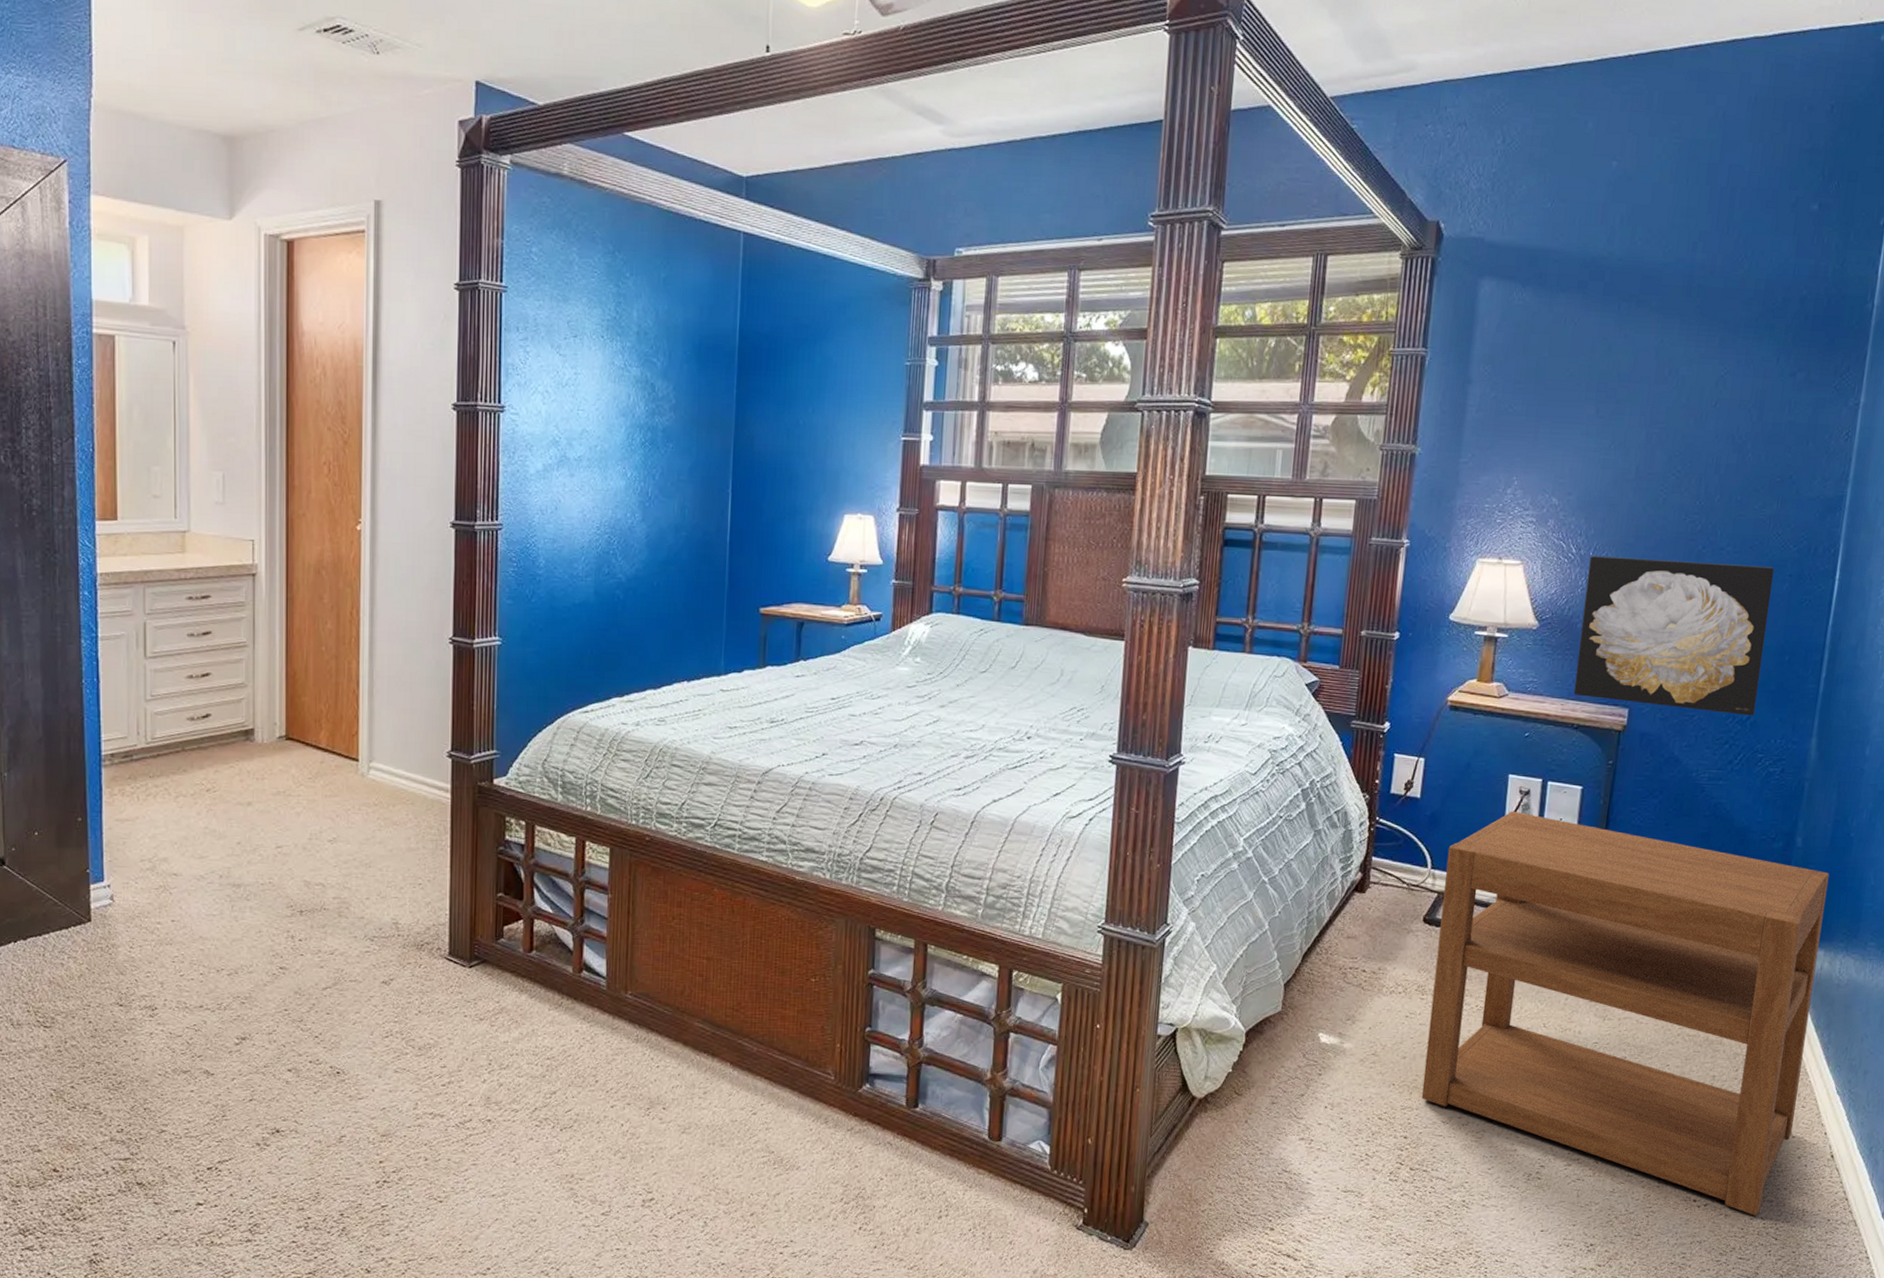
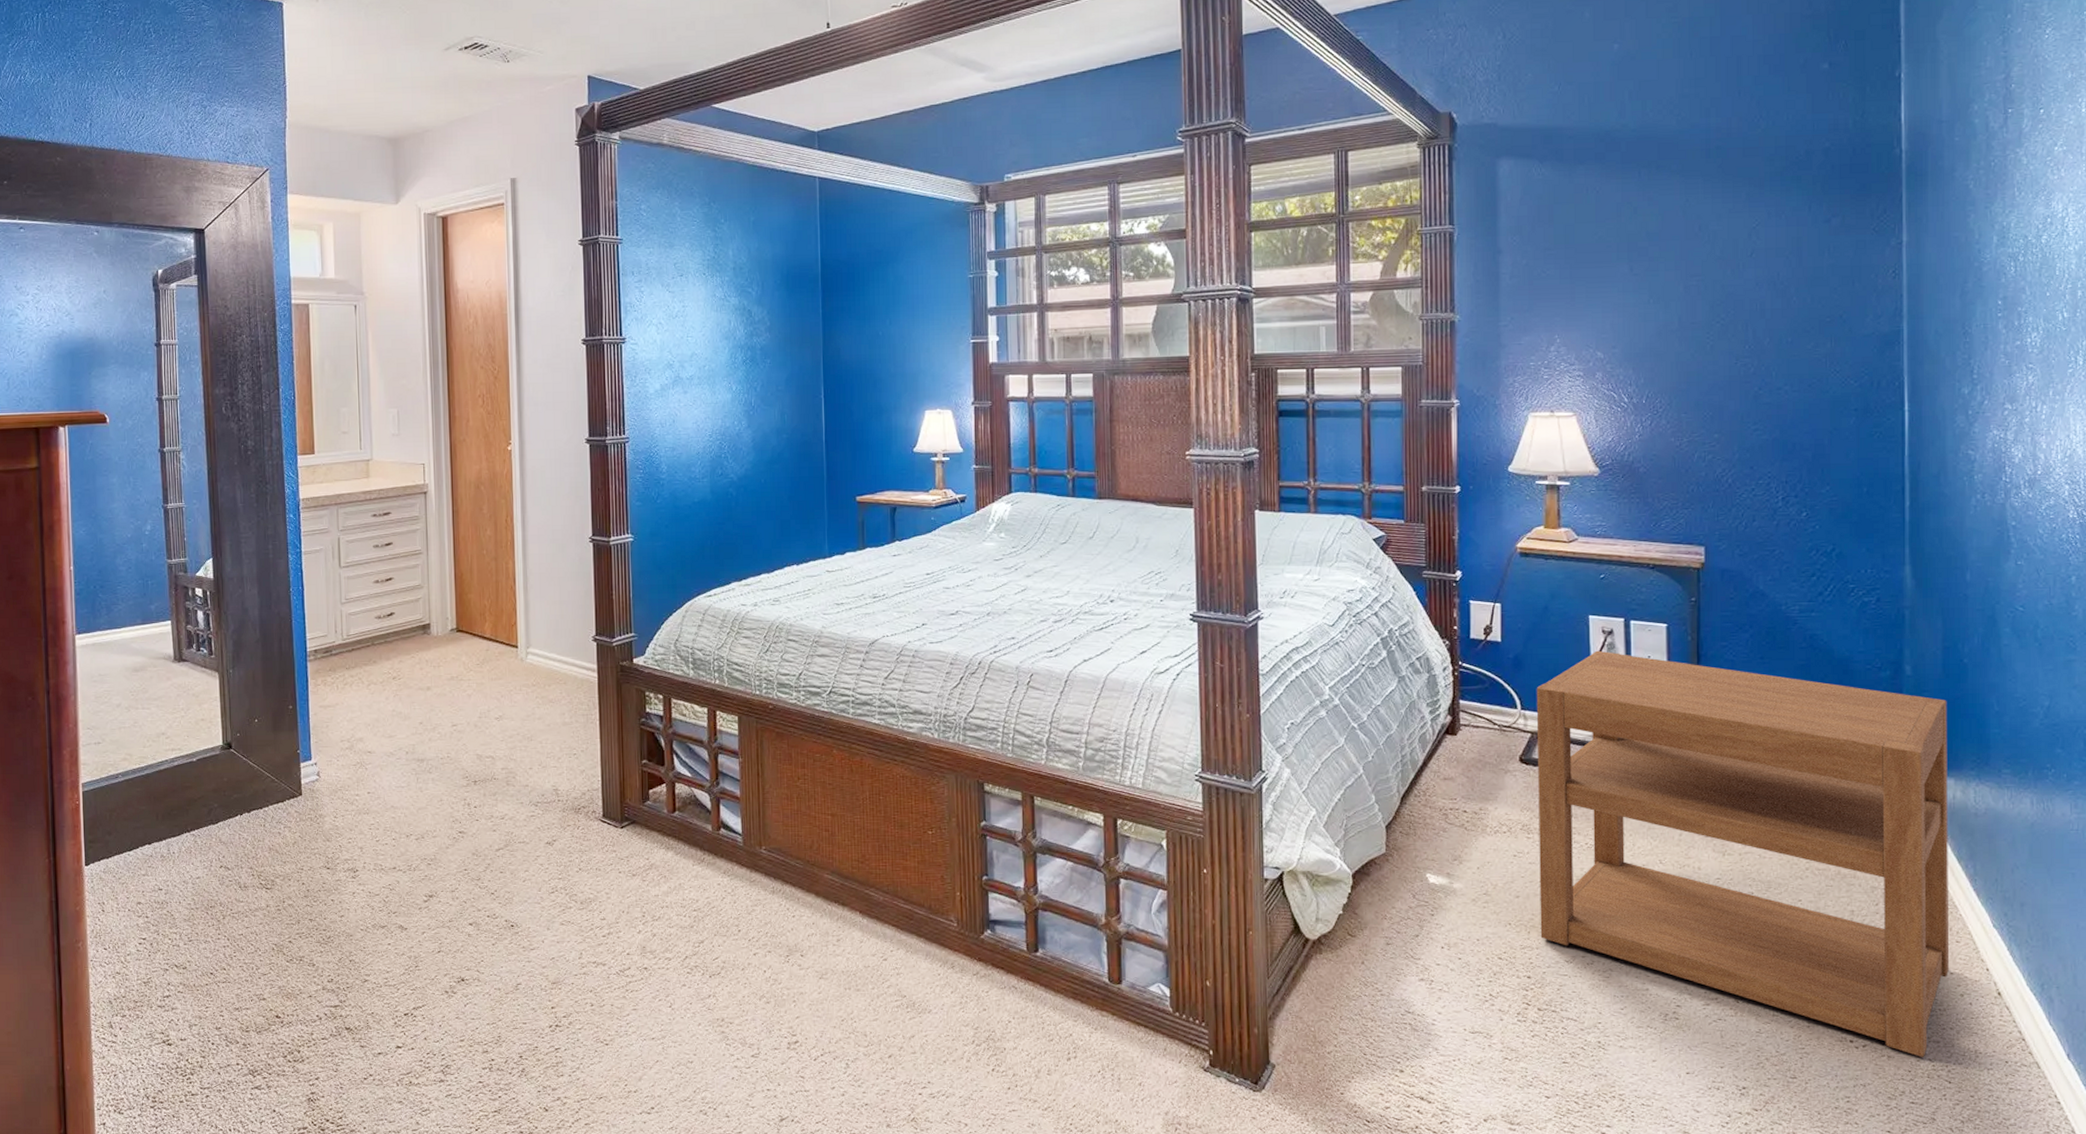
wall art: present [1573,556,1775,716] -> none [1643,402,1839,548]

